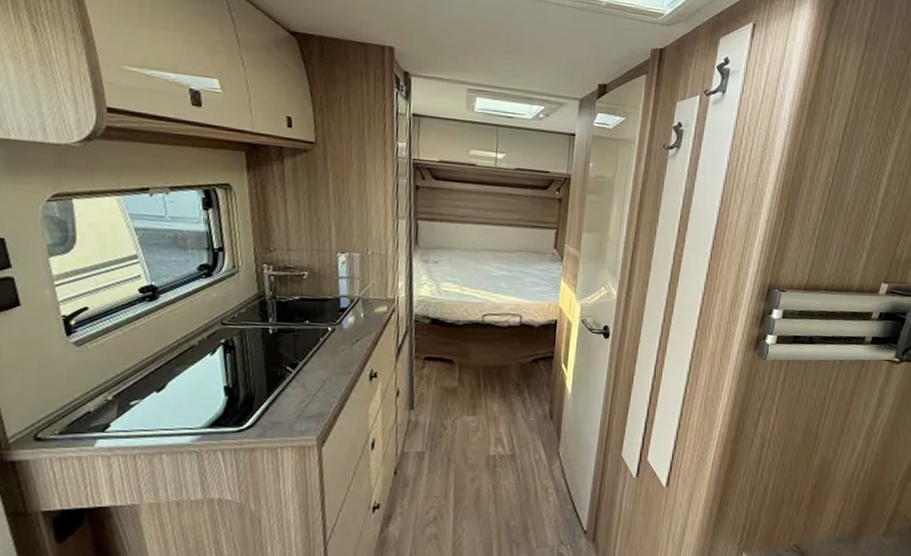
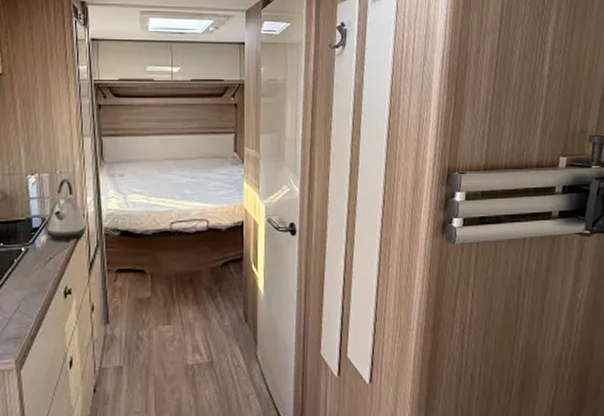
kettle: none [354,259,397,325] -> present [46,178,86,242]

